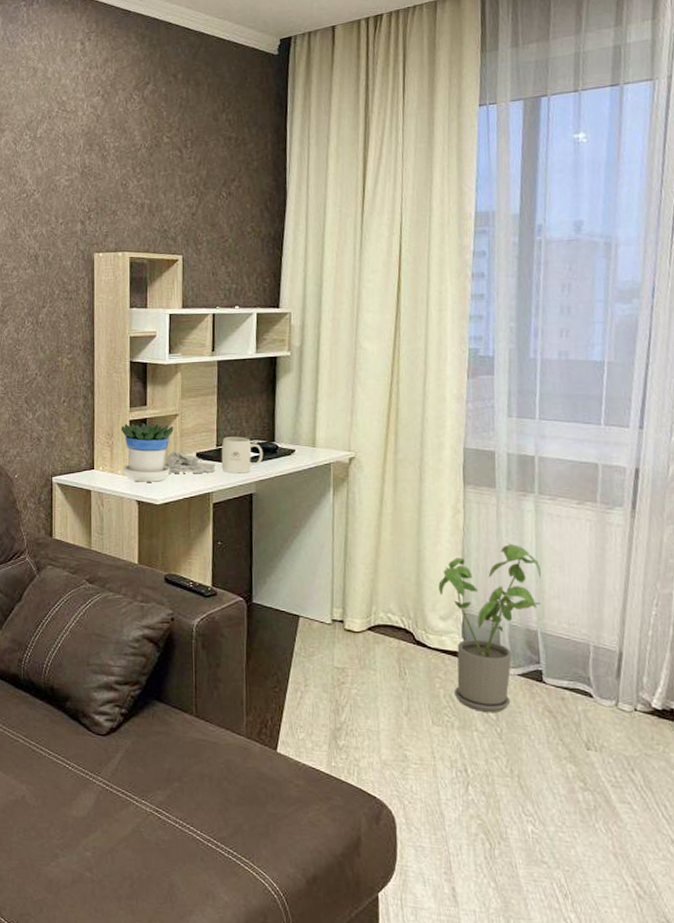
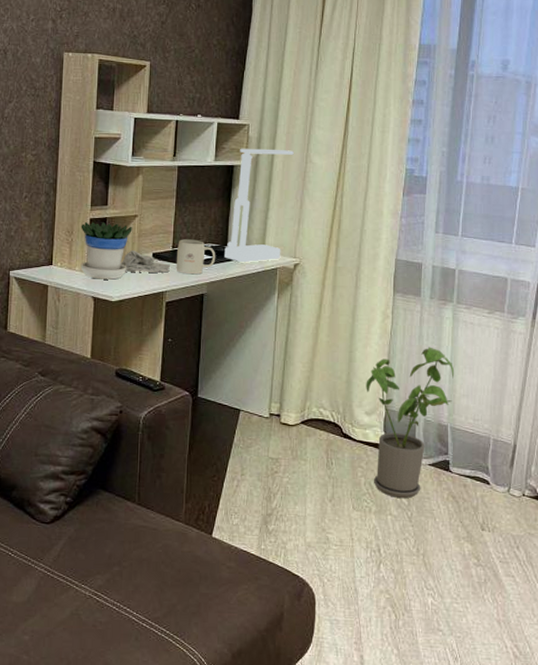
desk lamp: none [272,337,341,459] -> present [224,148,294,263]

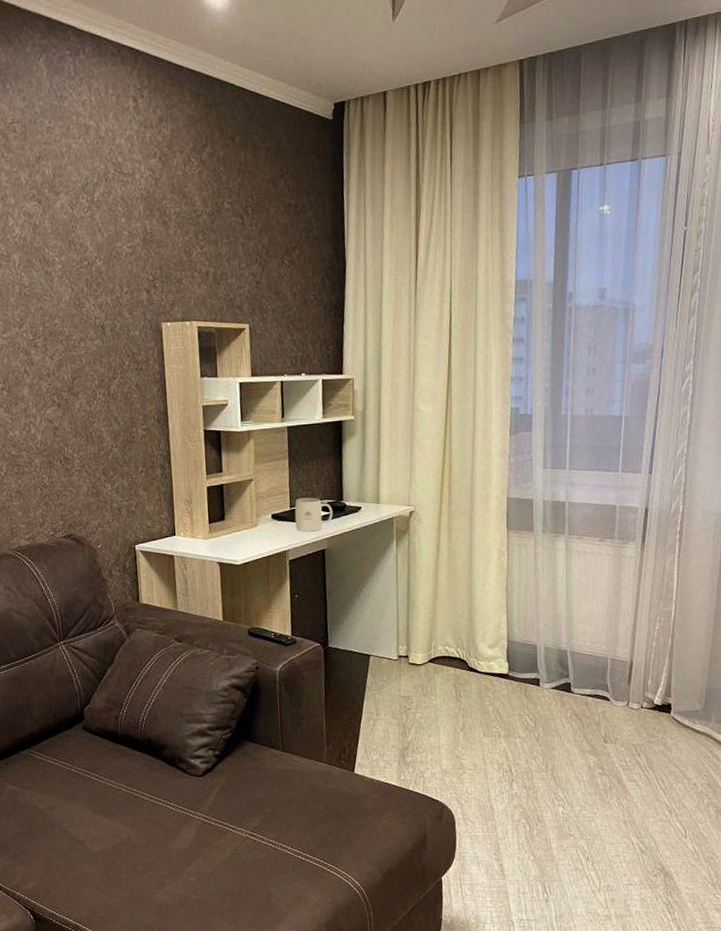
flowerpot: present [80,221,132,280] -> none [199,489,249,545]
tissue: present [120,249,170,273] -> none [241,513,290,535]
desk lamp: present [224,148,294,263] -> none [341,400,400,516]
house plant: present [366,347,455,498] -> none [487,578,571,721]

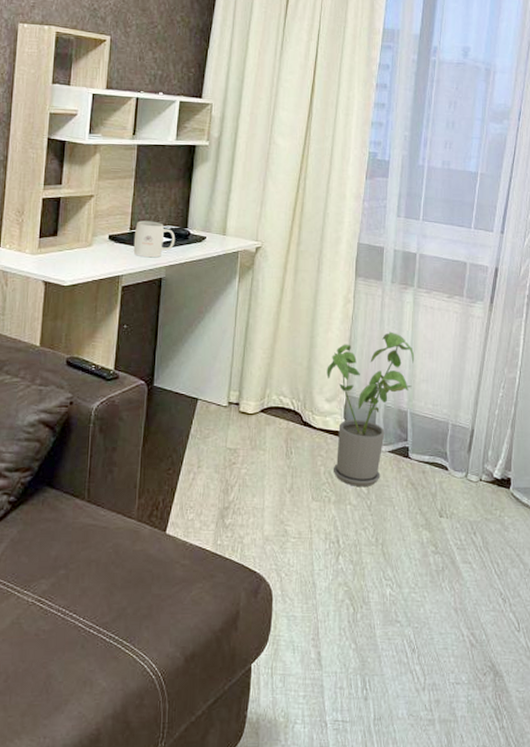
house plant: none [487,578,571,721] -> present [327,331,415,486]

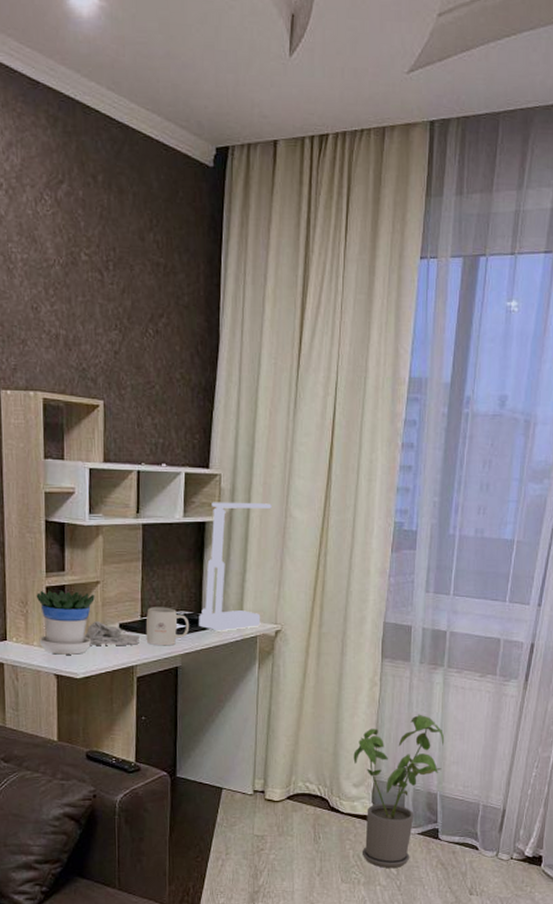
flowerpot: none [31,201,88,263] -> present [36,590,95,655]
tissue: none [74,231,127,256] -> present [84,620,139,645]
desk lamp: none [184,127,257,246] -> present [199,502,272,631]

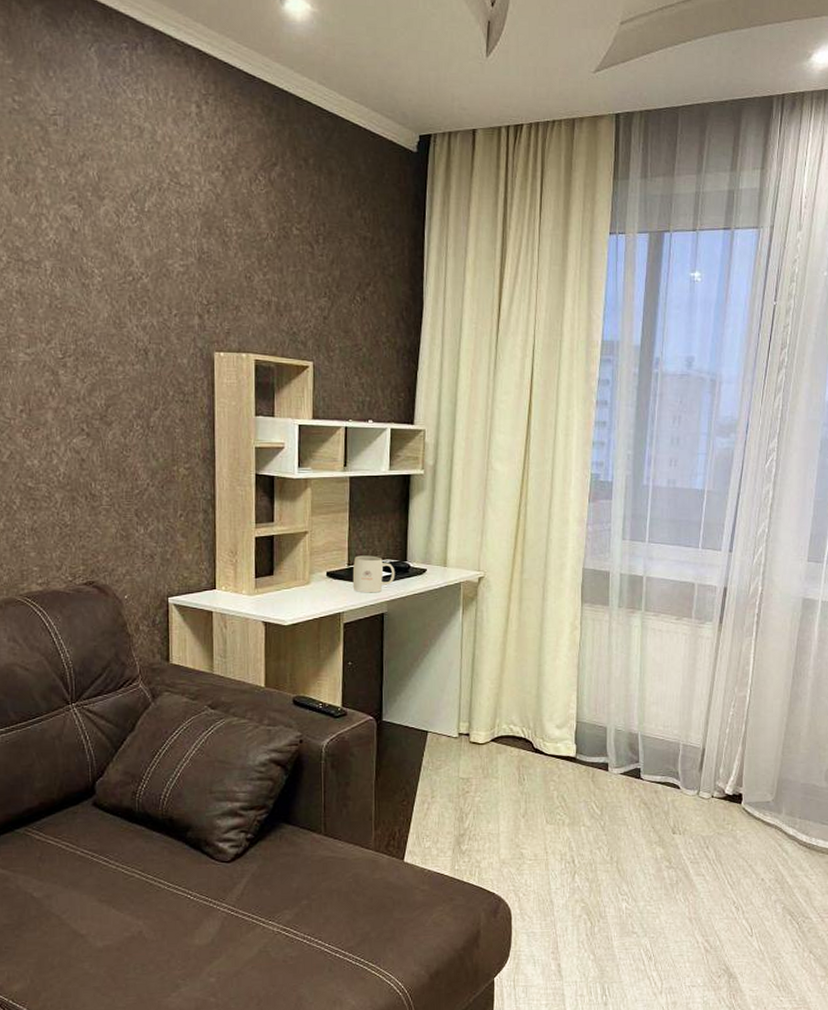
flowerpot: present [36,590,95,655] -> none [245,540,303,603]
tissue: present [84,620,139,645] -> none [292,569,346,593]
desk lamp: present [199,502,272,631] -> none [404,455,474,579]
house plant: present [353,714,445,868] -> none [556,656,644,808]

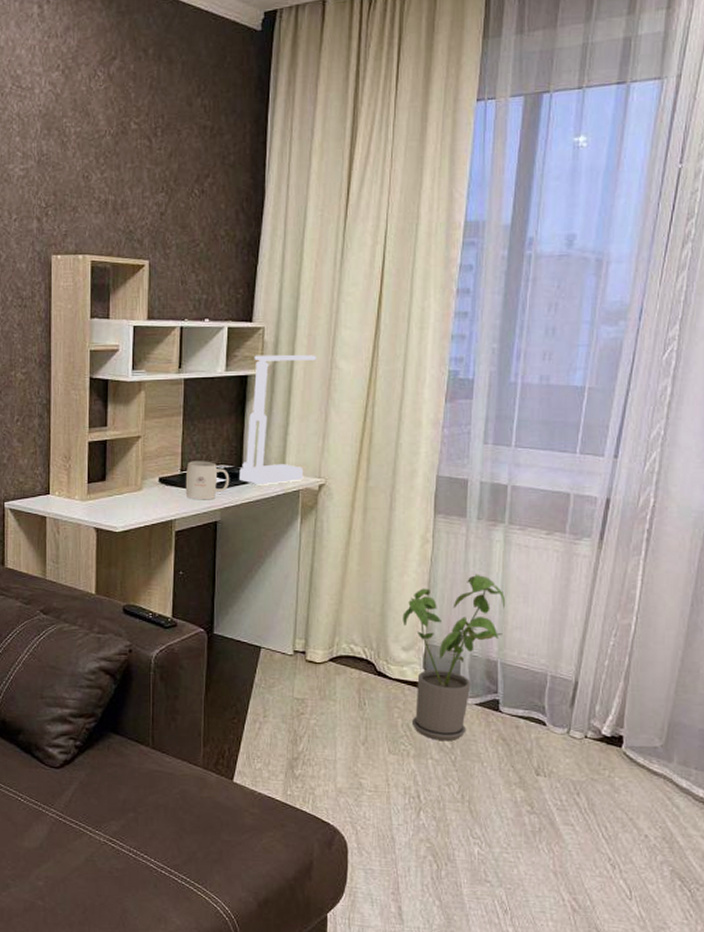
desk lamp: none [404,455,474,579] -> present [239,354,316,485]
house plant: none [556,656,644,808] -> present [403,574,506,741]

